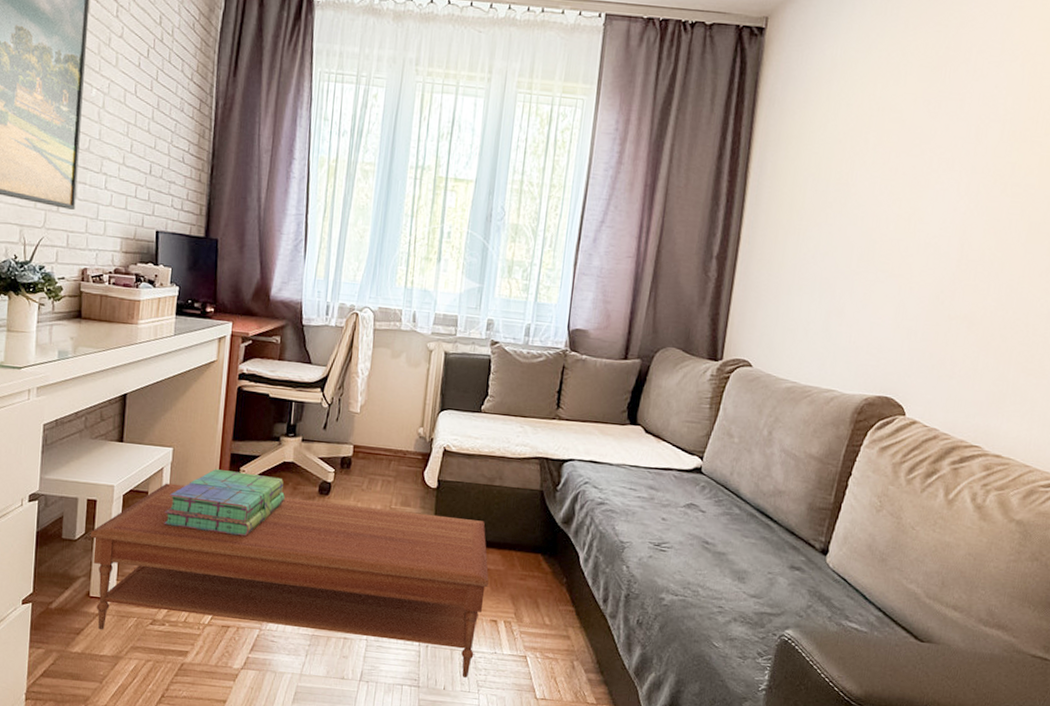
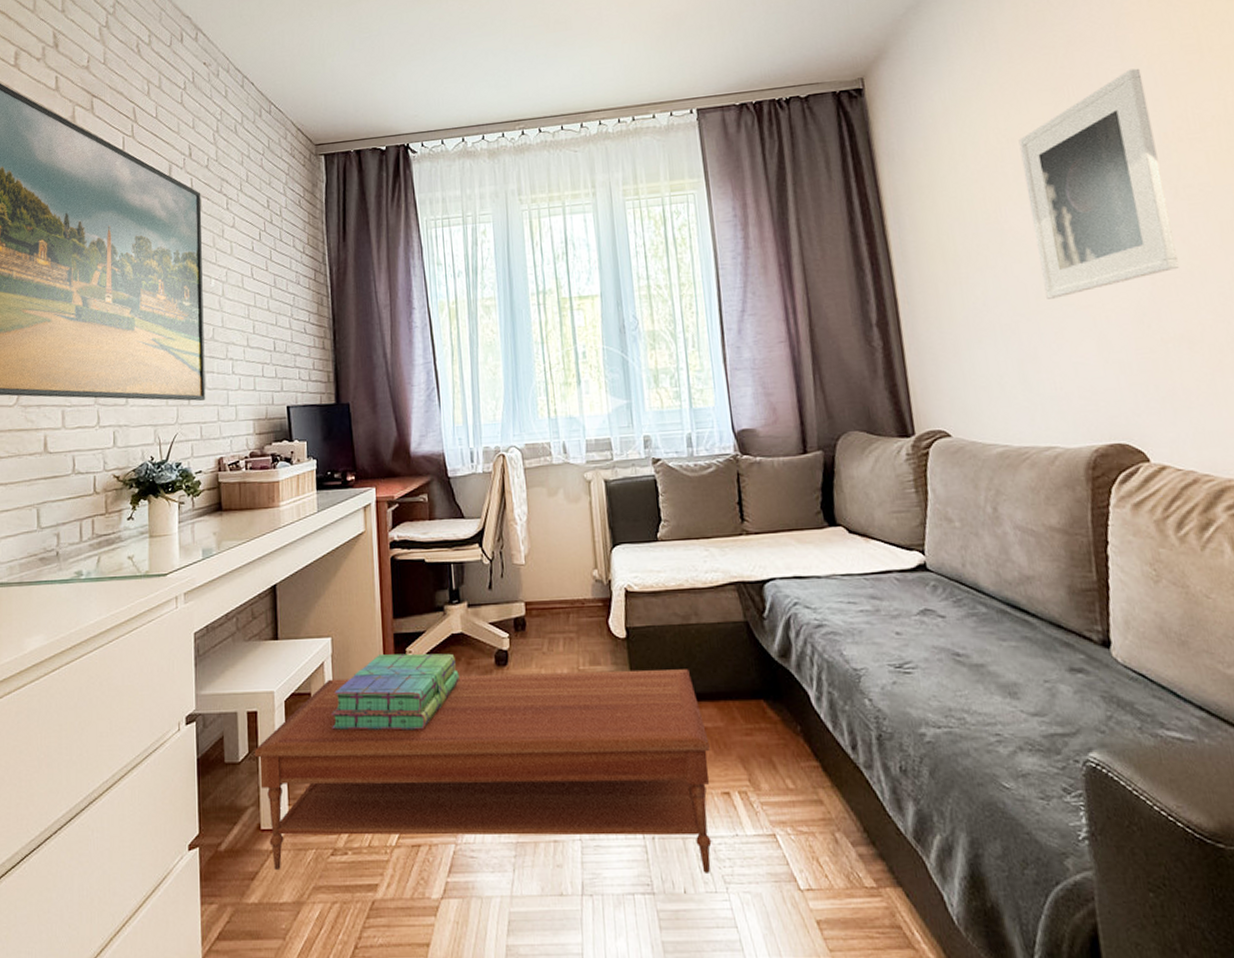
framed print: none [867,63,1014,264] -> present [1018,68,1179,299]

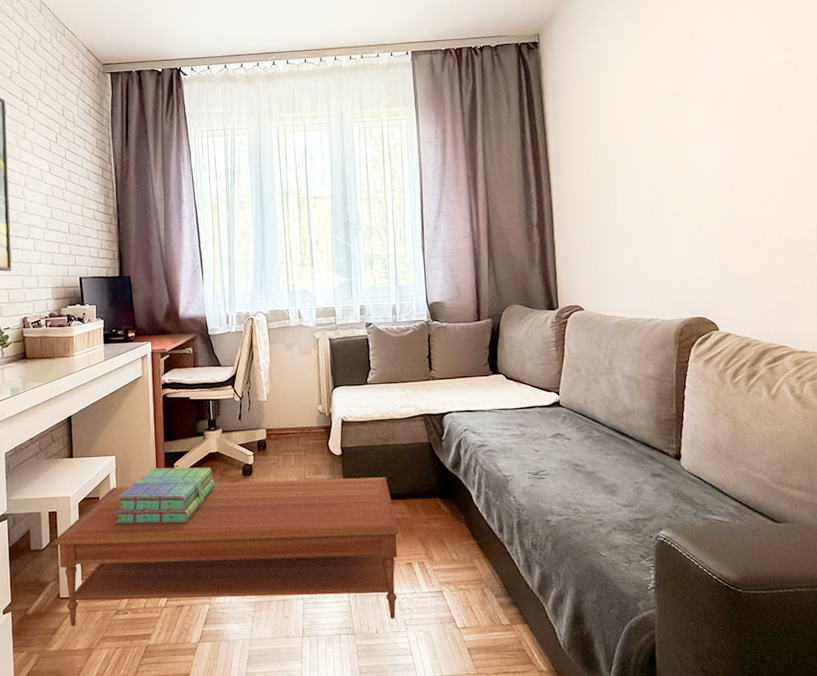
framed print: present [1018,68,1179,299] -> none [649,38,752,211]

